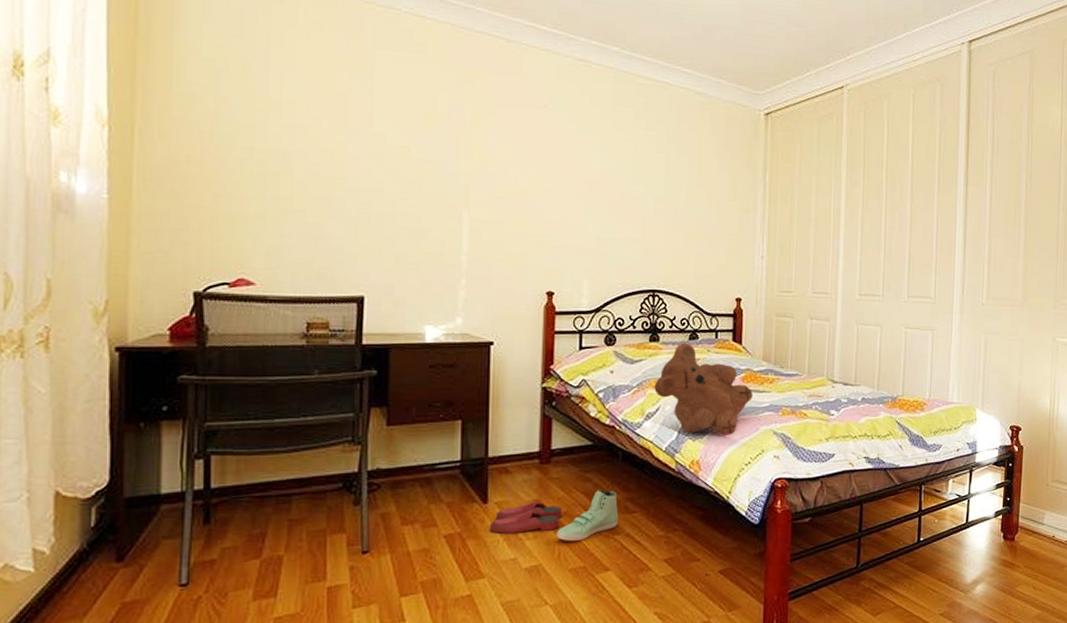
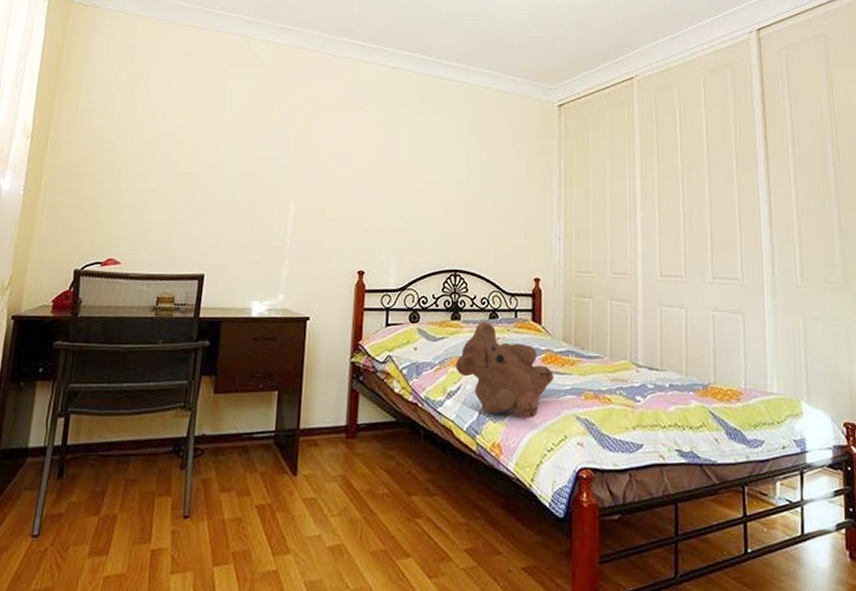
slippers: present [489,501,562,534] -> none [297,476,365,509]
sneaker: present [555,490,619,542] -> none [358,469,420,523]

